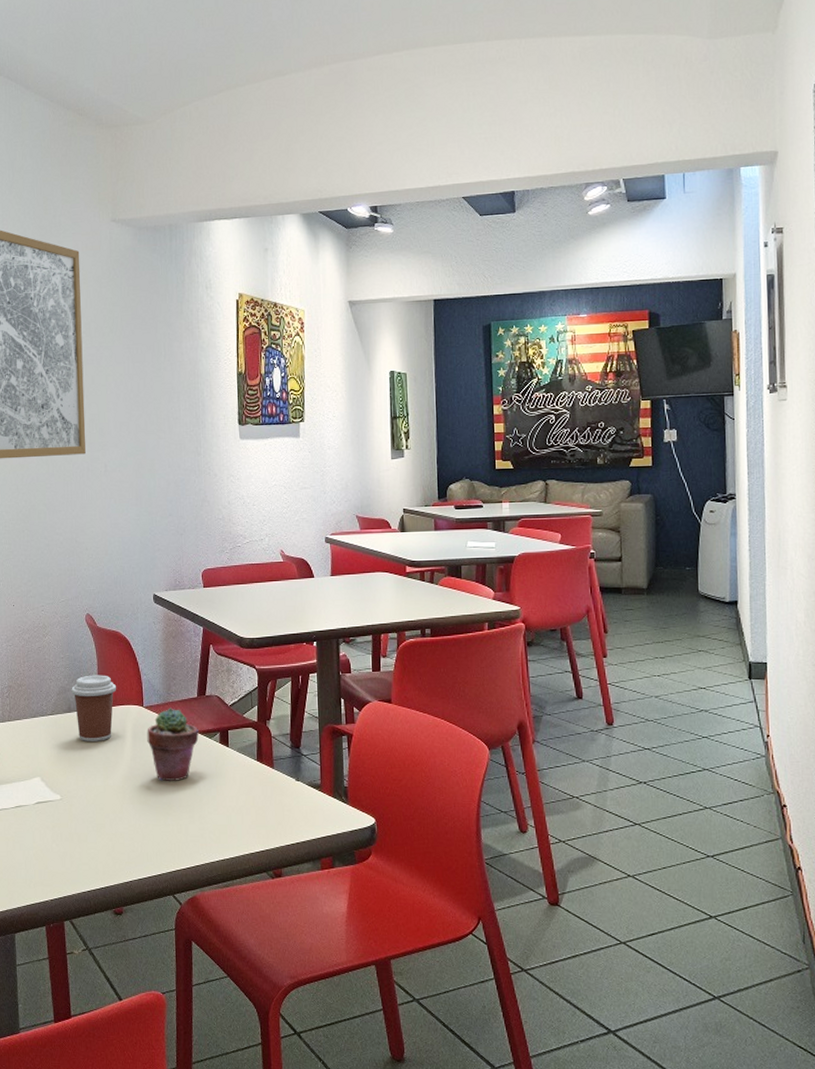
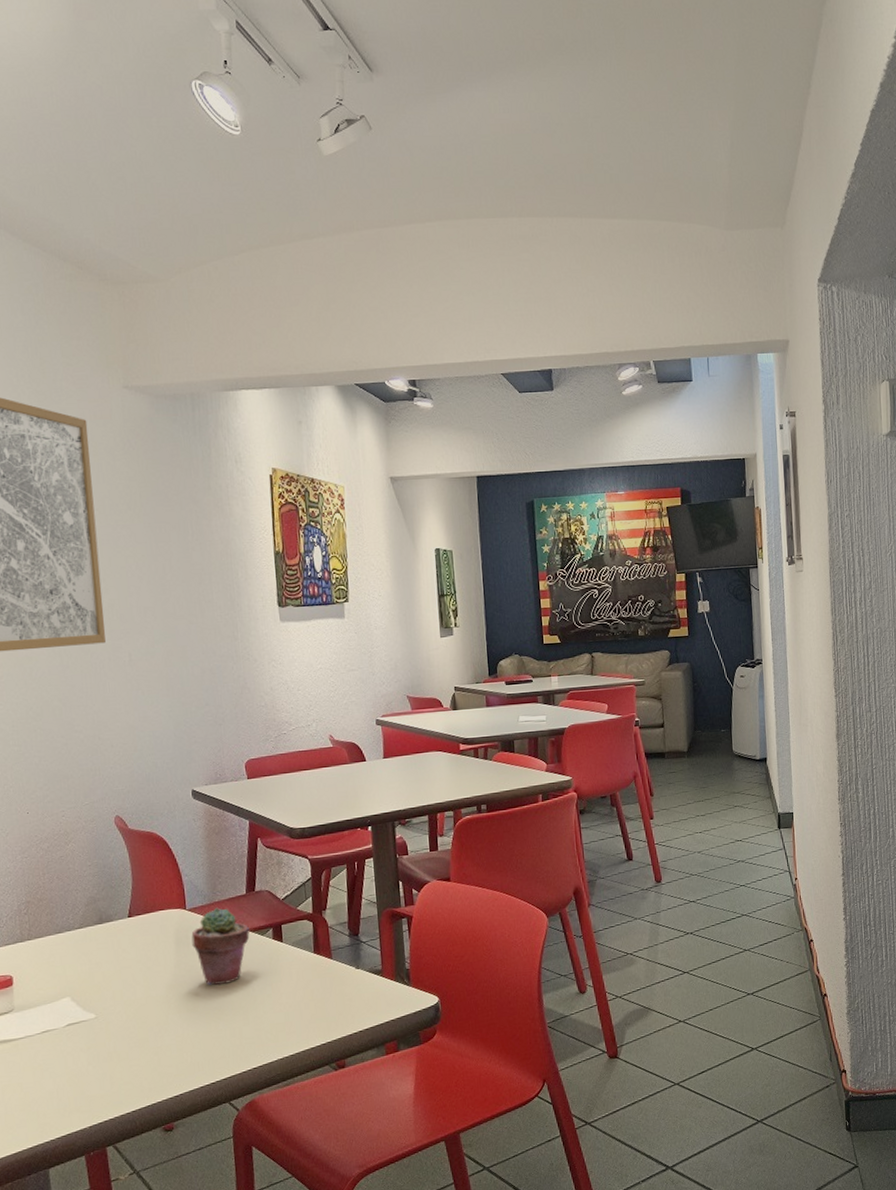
coffee cup: present [71,675,117,741] -> none [101,879,155,953]

